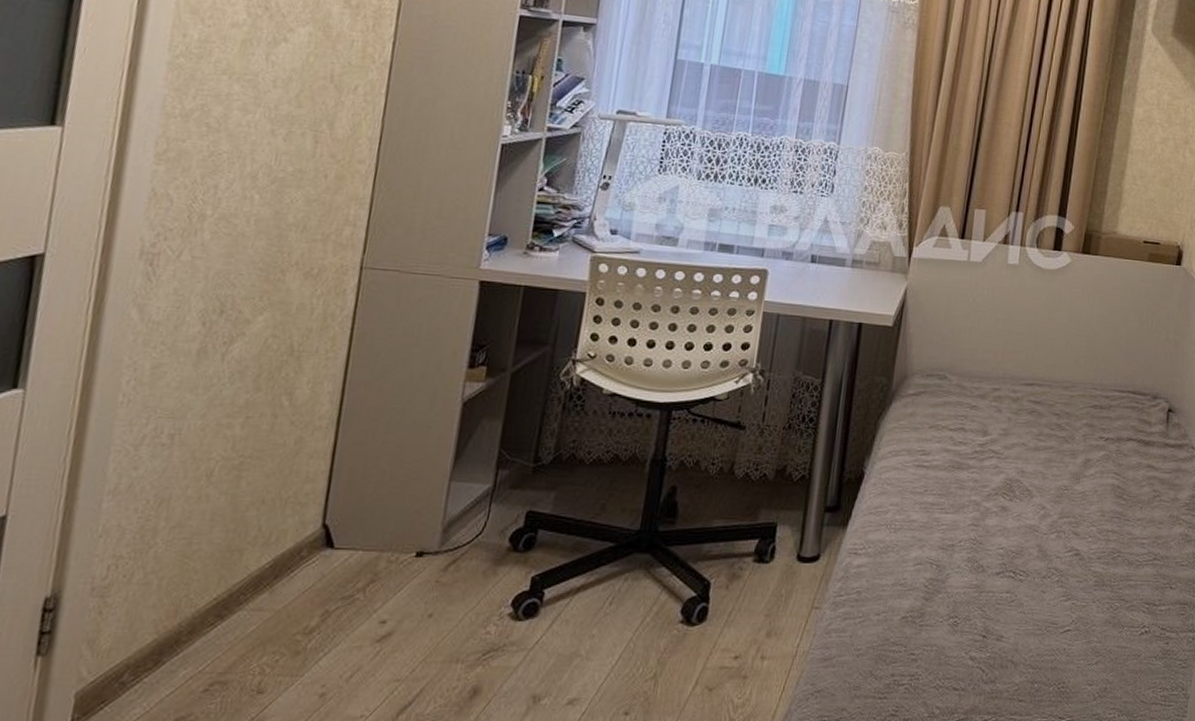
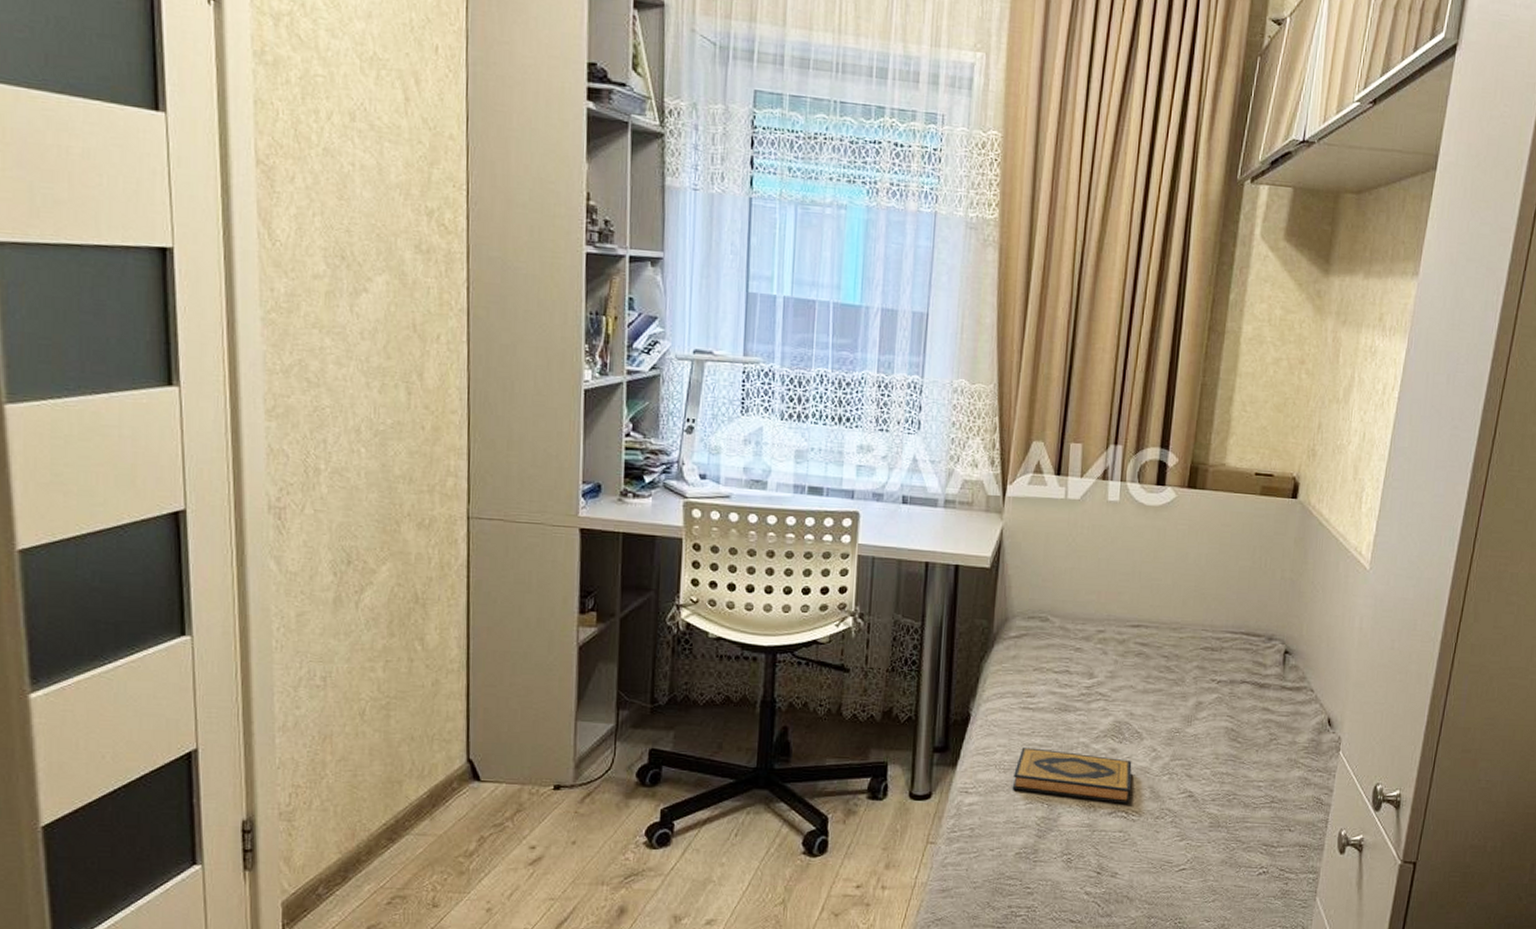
hardback book: none [901,506,1022,563] -> present [1012,747,1132,804]

